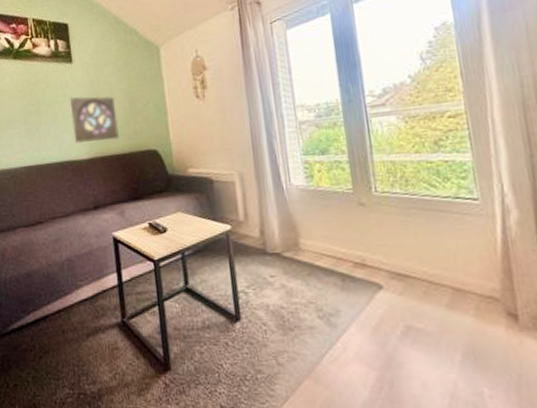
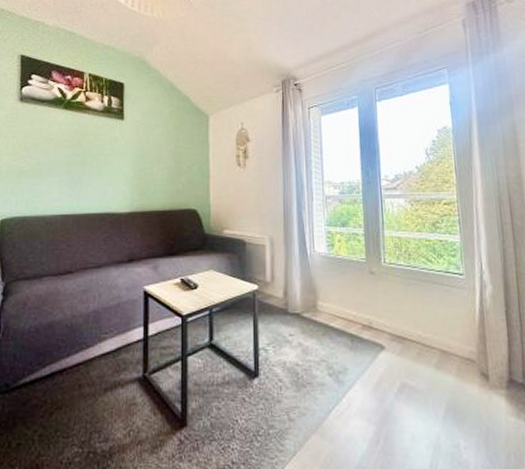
wall ornament: present [70,96,120,144] -> none [116,152,163,197]

